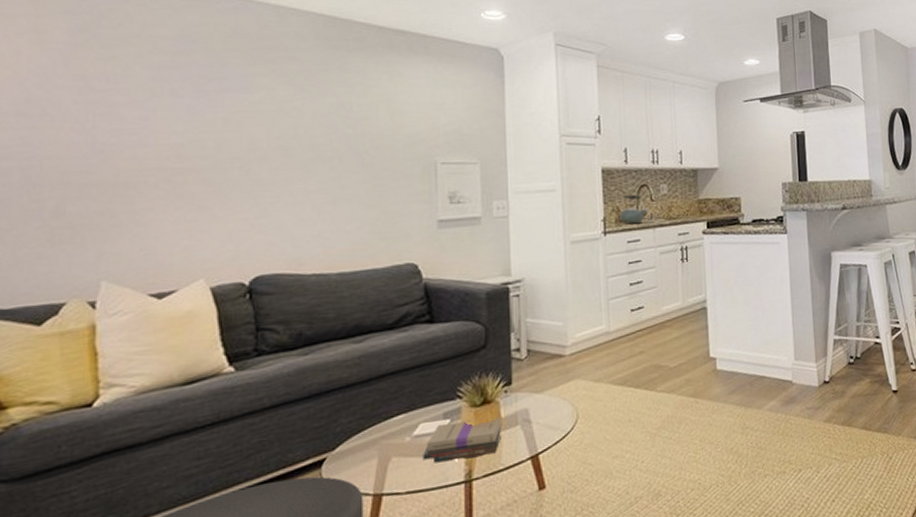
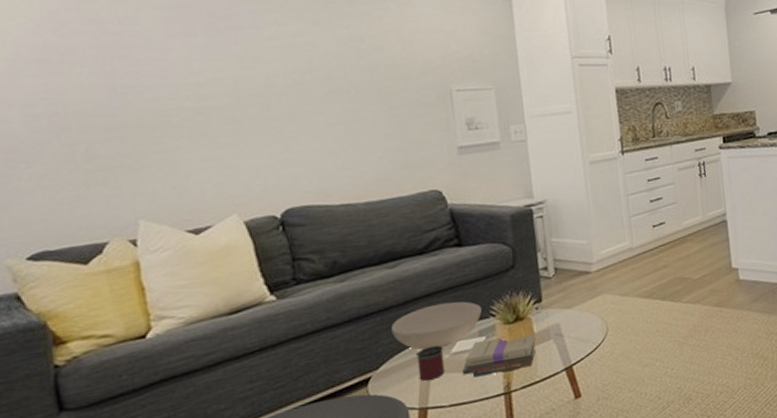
bowl: none [353,381,448,432] -> present [391,301,482,350]
beverage cup: none [374,426,405,465] -> present [415,345,444,381]
kettle: present [620,195,649,224] -> none [636,113,665,143]

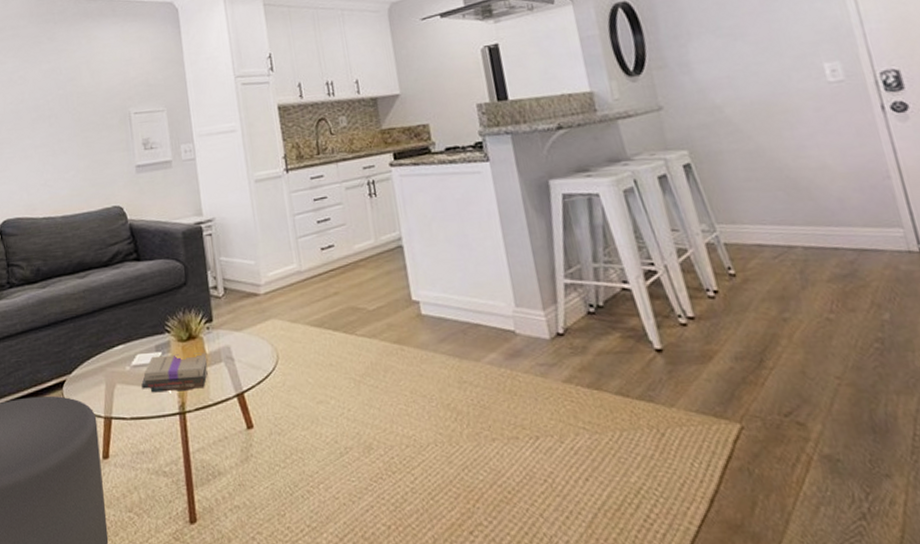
bowl: present [391,301,482,350] -> none [82,314,158,359]
beverage cup: present [415,345,444,381] -> none [101,356,126,390]

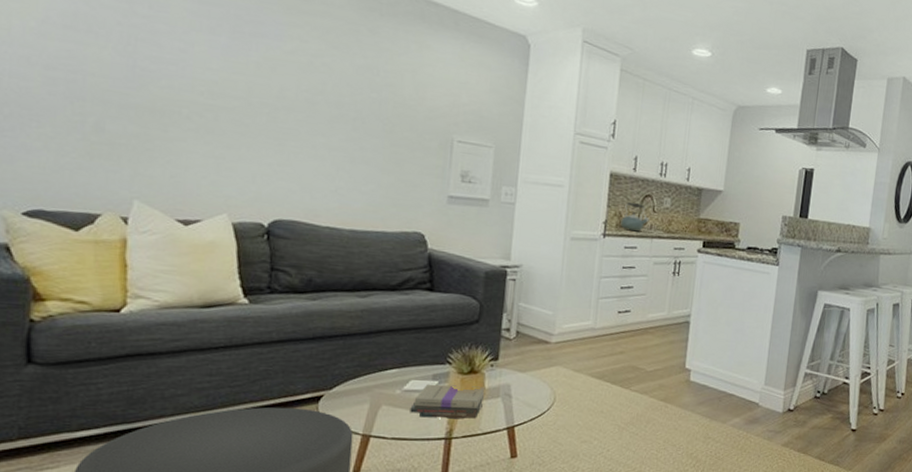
kettle: none [300,129,329,160] -> present [620,202,650,232]

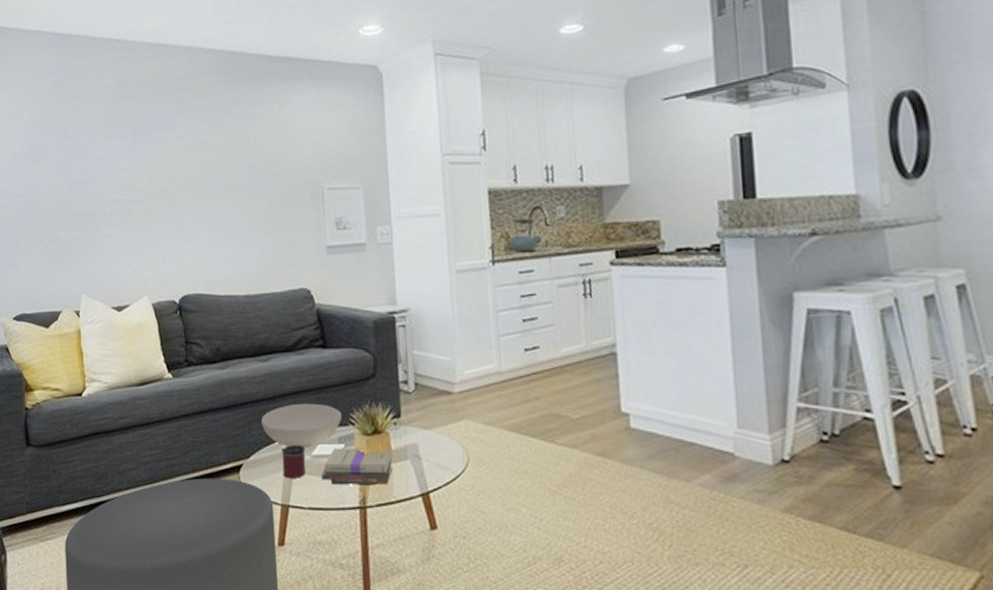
bowl: none [351,340,440,382] -> present [262,403,342,447]
beverage cup: none [368,378,397,410] -> present [280,444,305,478]

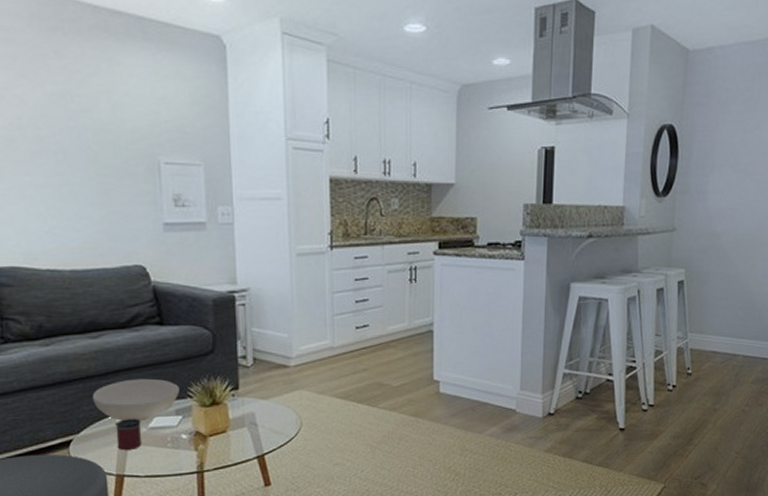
books: present [321,447,393,486] -> none [158,417,231,453]
kettle: present [509,219,543,253] -> none [347,209,378,239]

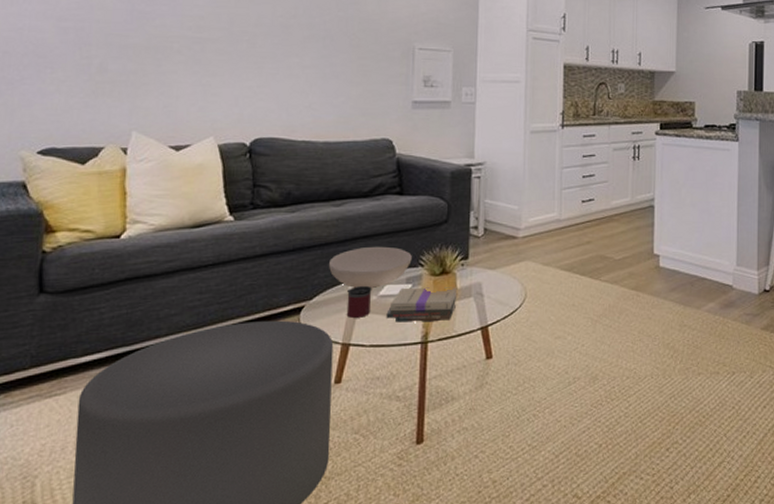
books: none [158,417,231,453] -> present [386,287,458,323]

